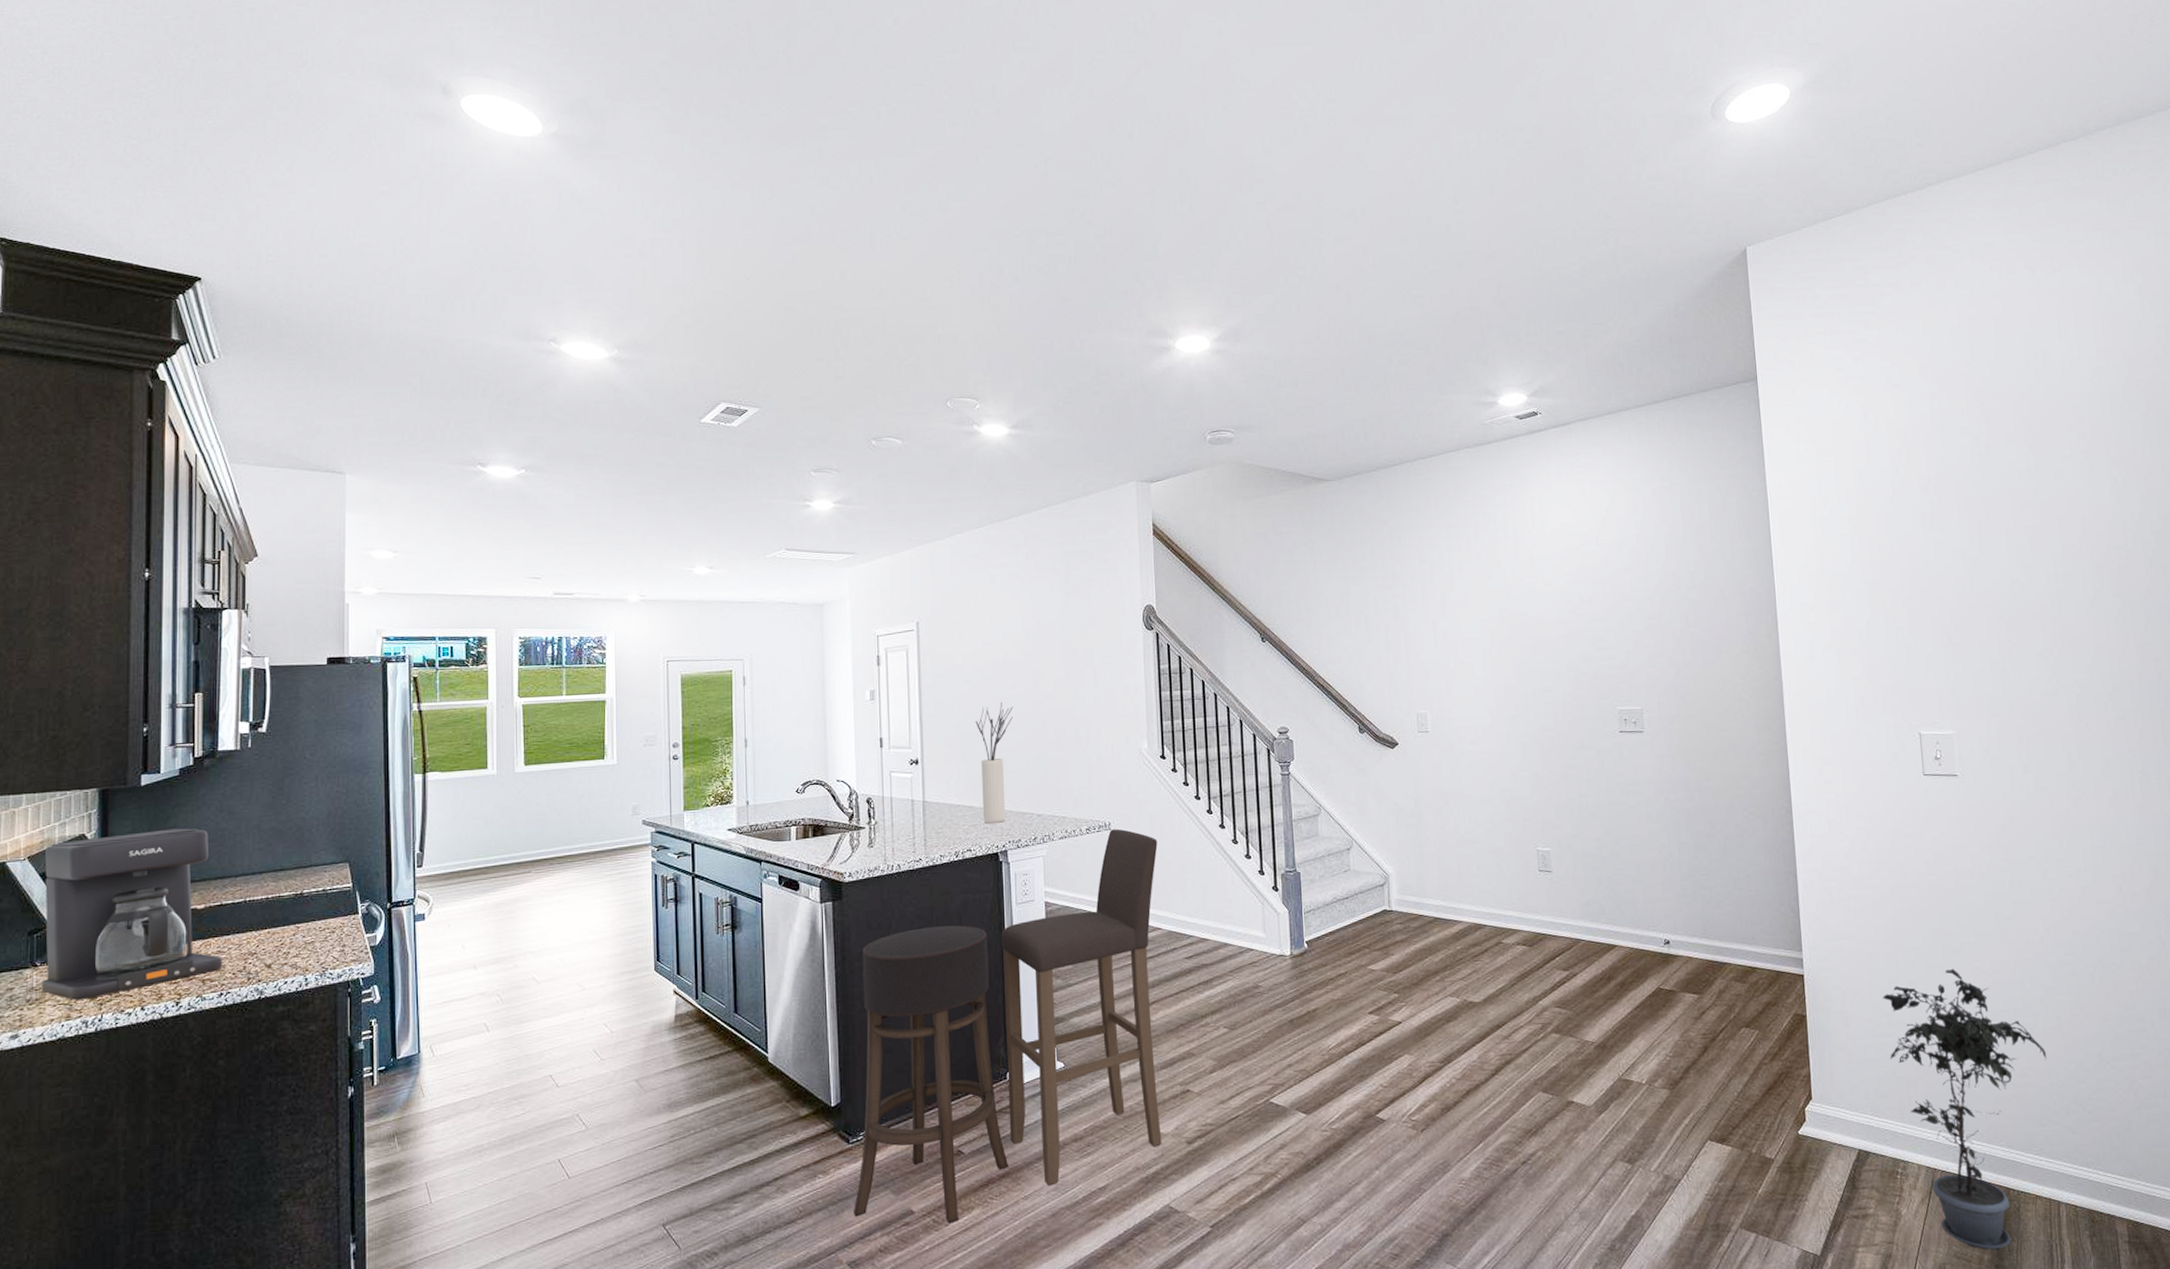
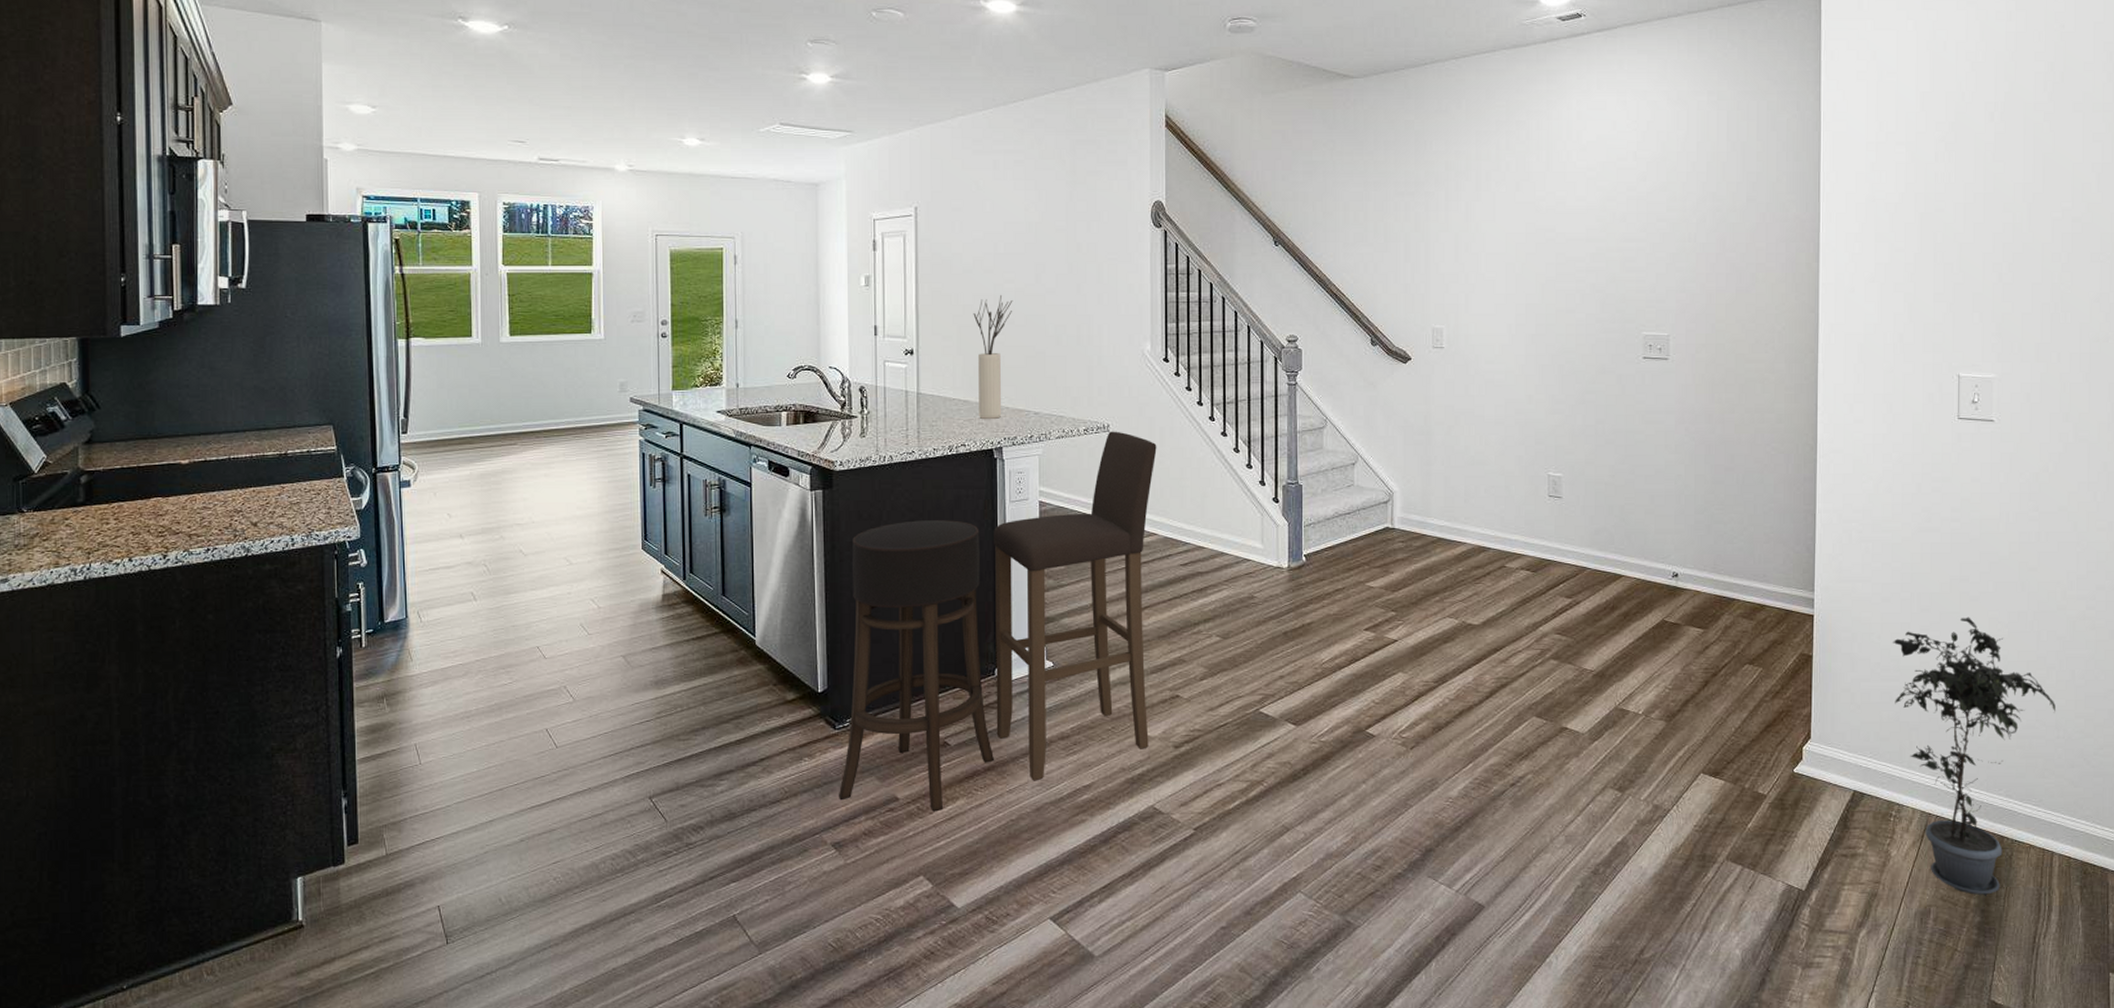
coffee maker: present [41,828,223,1000] -> none [27,382,209,548]

